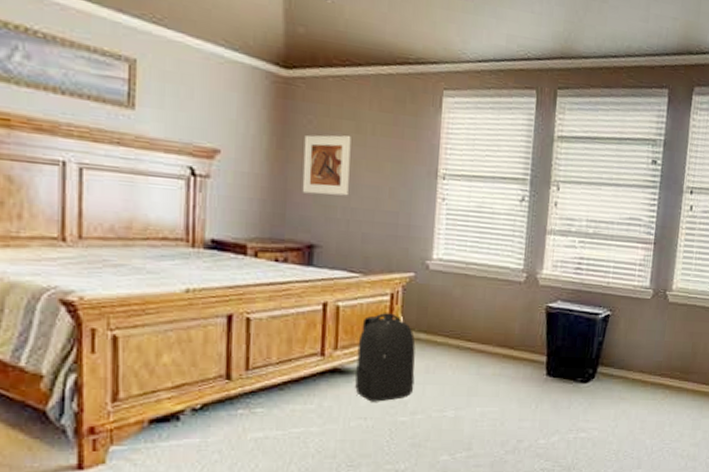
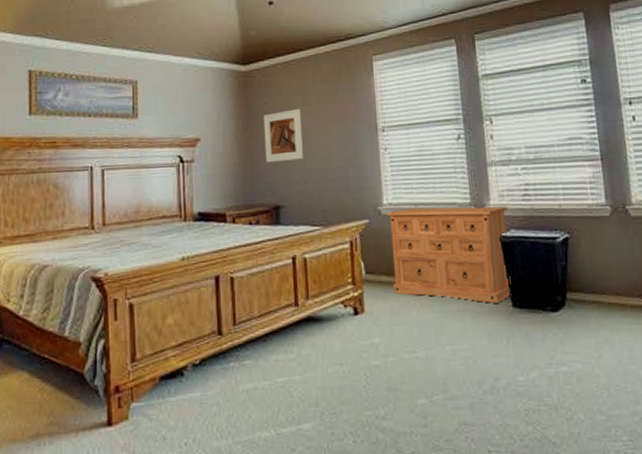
backpack: present [355,313,416,402] -> none [326,260,383,347]
dresser: none [431,266,558,370] -> present [386,206,512,303]

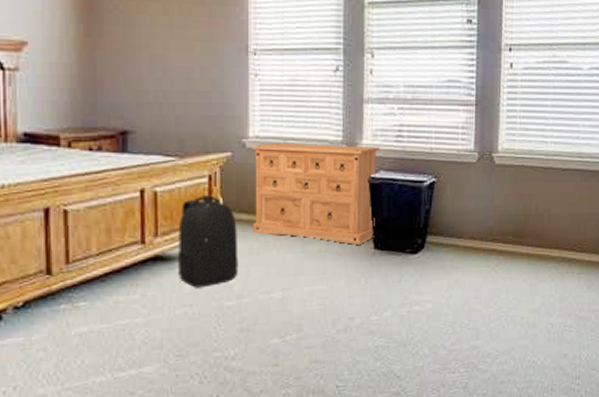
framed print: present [263,109,303,163] -> none [111,18,159,80]
backpack: none [326,260,383,347] -> present [178,195,239,288]

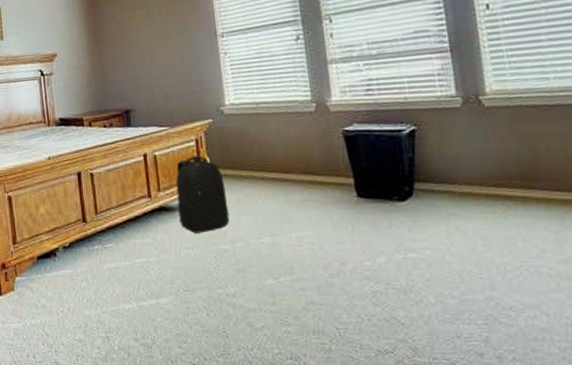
dresser: present [251,142,379,245] -> none [228,102,357,194]

